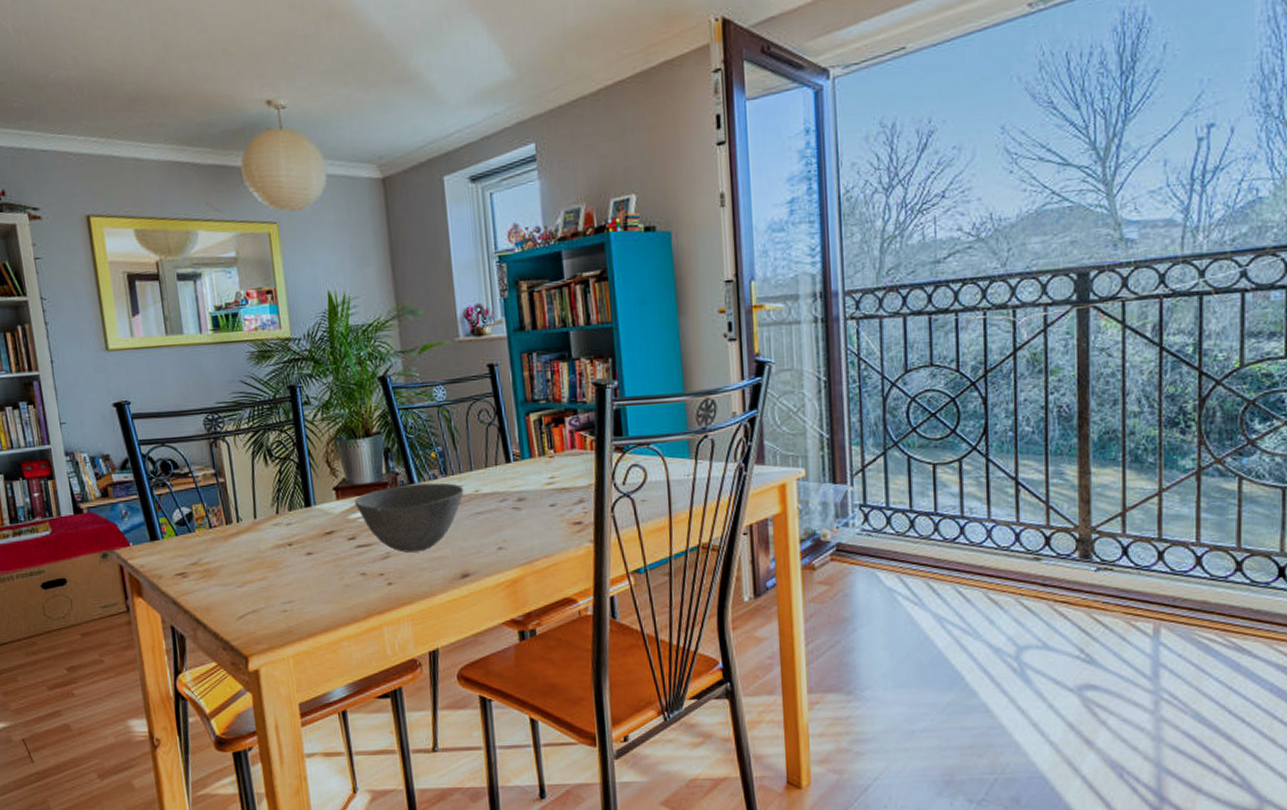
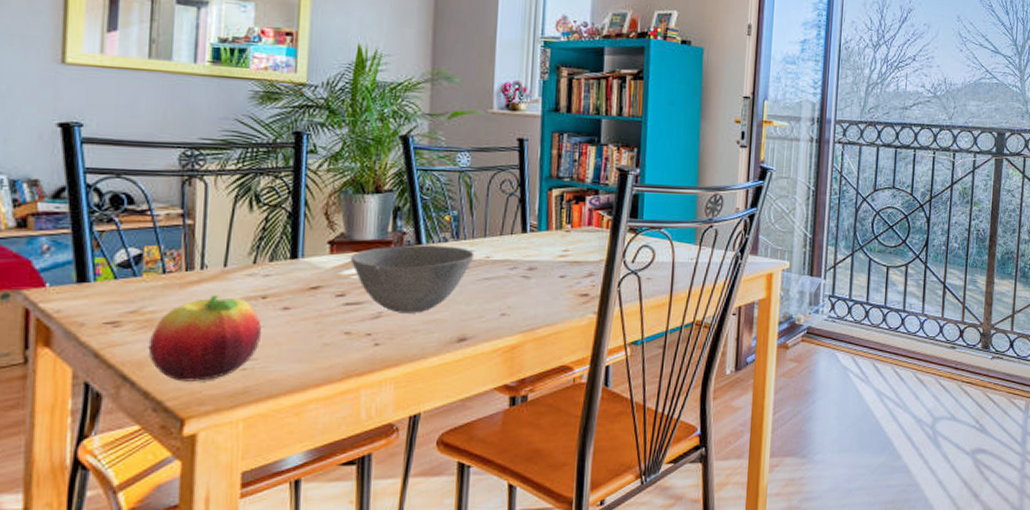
fruit: none [210,545,294,624] -> present [148,295,262,382]

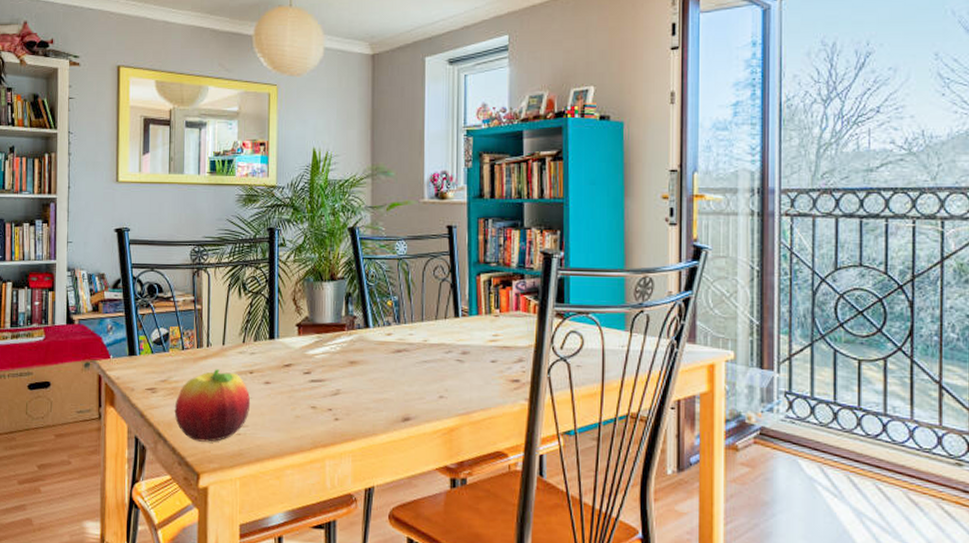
bowl: present [350,245,474,313] -> none [313,328,414,392]

